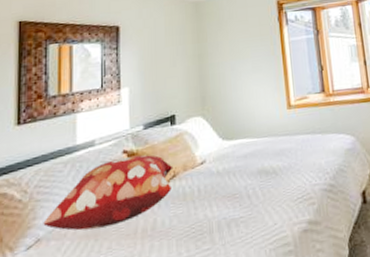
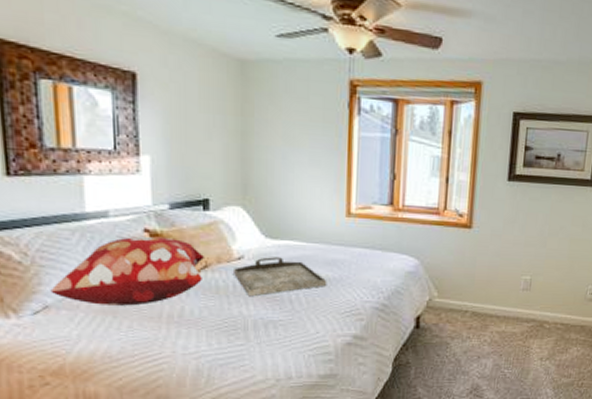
serving tray: none [198,155,279,199] -> present [234,257,327,297]

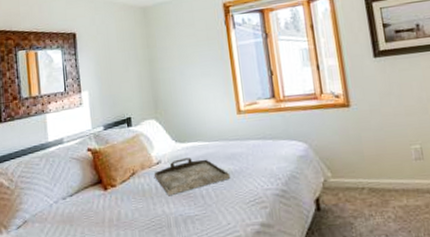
decorative pillow: present [50,236,205,306] -> none [28,153,132,216]

